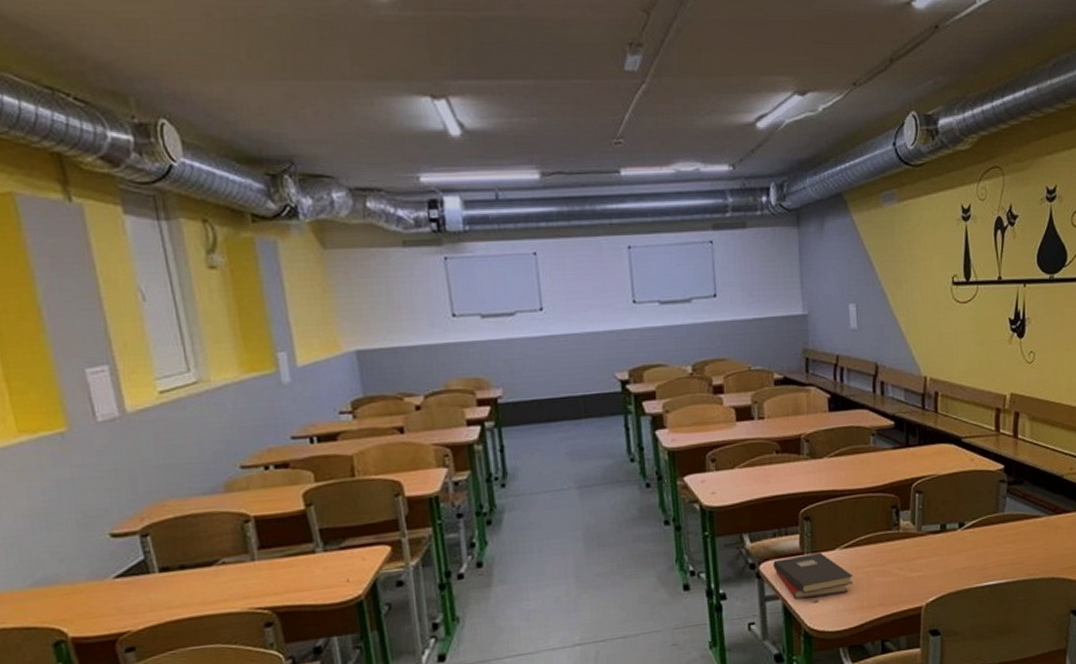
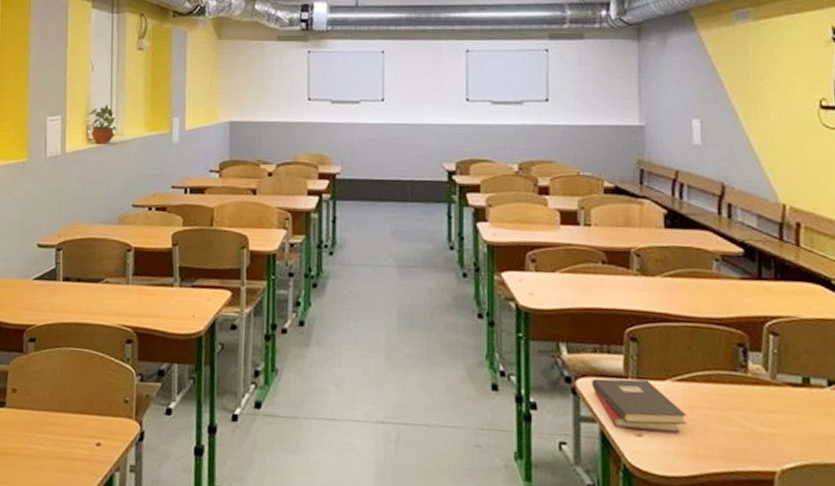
potted plant: none [148,344,198,397] -> present [86,104,117,144]

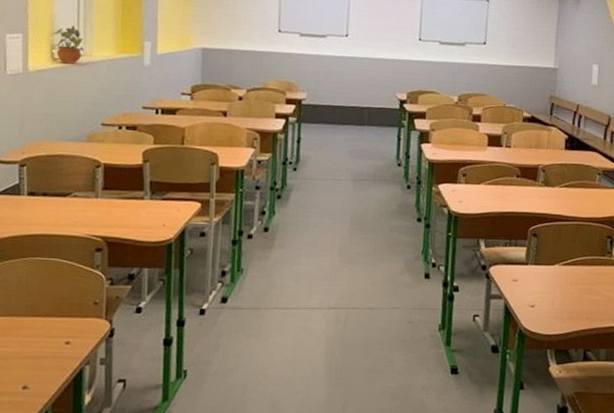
hardback book: present [592,378,687,433] -> none [501,265,568,303]

